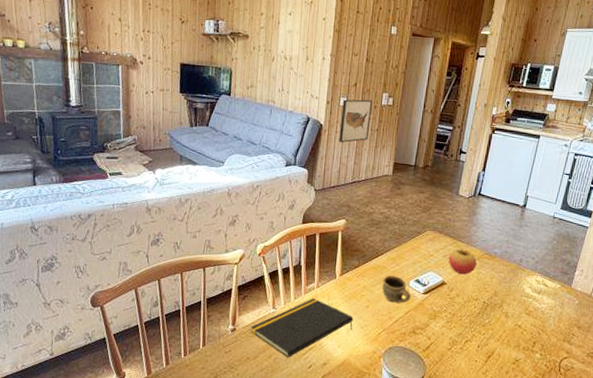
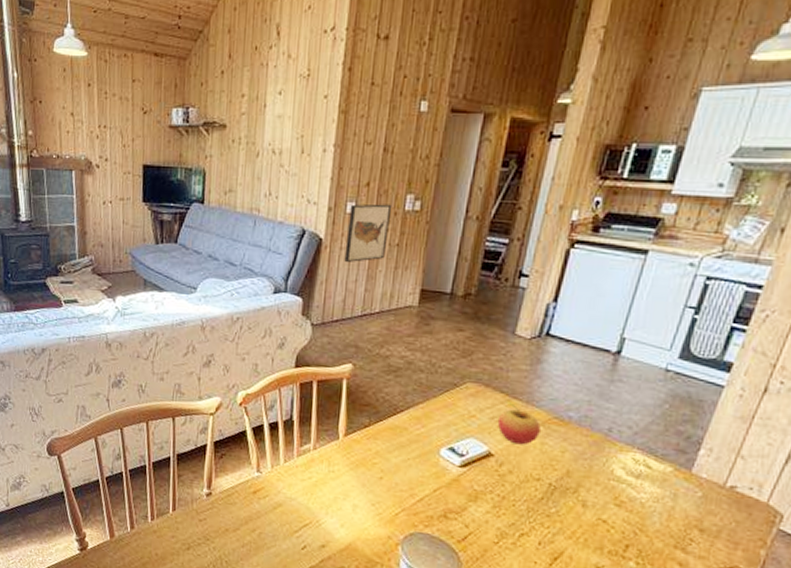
notepad: present [250,298,353,358] -> none [229,462,362,535]
cup: present [382,276,411,303] -> none [401,440,442,478]

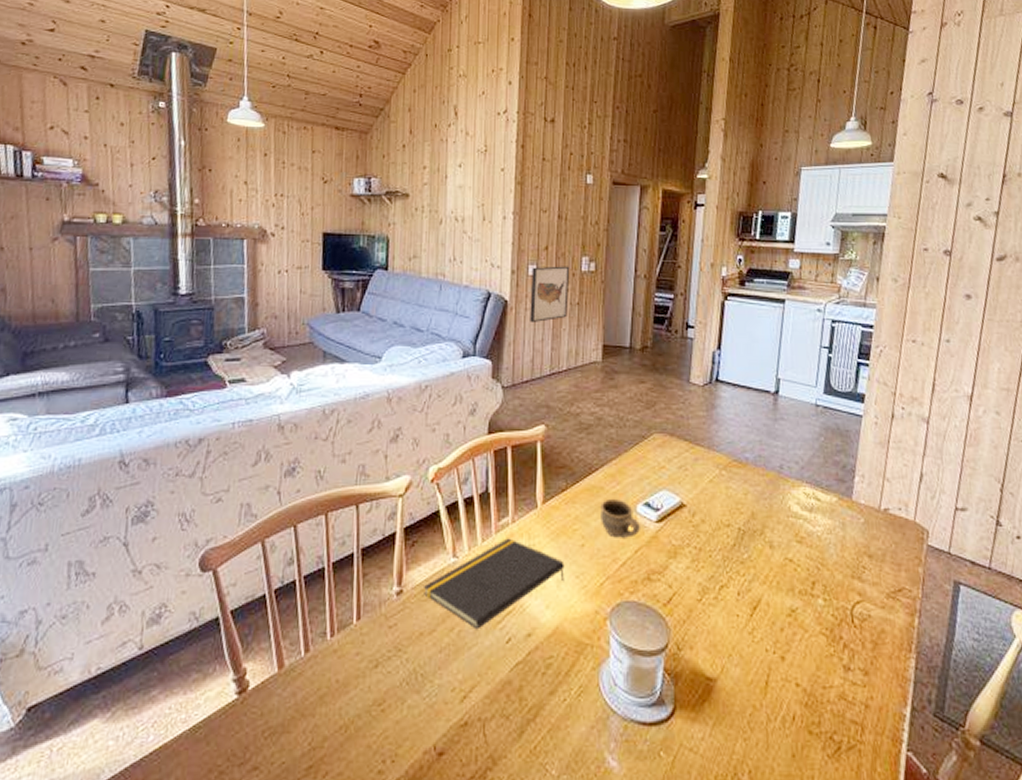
notepad: none [229,462,362,535] -> present [422,538,565,630]
cup: none [401,440,442,478] -> present [600,500,640,538]
fruit: present [497,402,541,445] -> none [685,450,723,492]

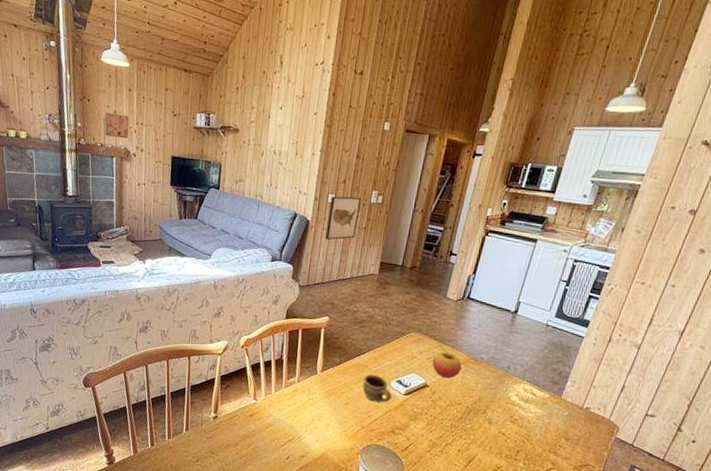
wall art: none [231,184,265,215] -> present [104,113,129,139]
notepad: present [422,538,565,630] -> none [231,392,333,448]
fruit: none [685,450,723,492] -> present [432,347,462,379]

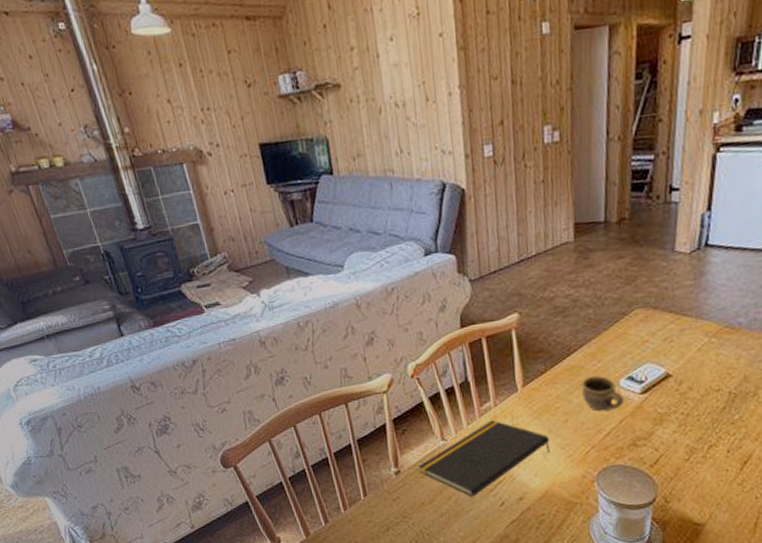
wall art: present [104,113,129,139] -> none [156,102,196,137]
notepad: none [231,392,333,448] -> present [417,420,551,497]
wall art: present [325,196,362,240] -> none [487,140,532,210]
fruit: present [432,347,462,379] -> none [670,320,713,361]

